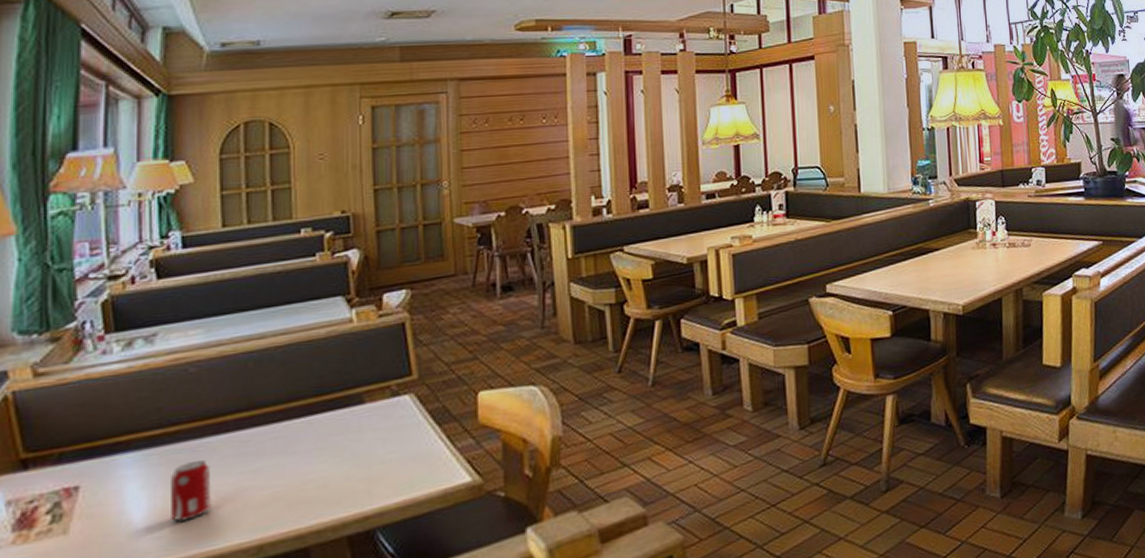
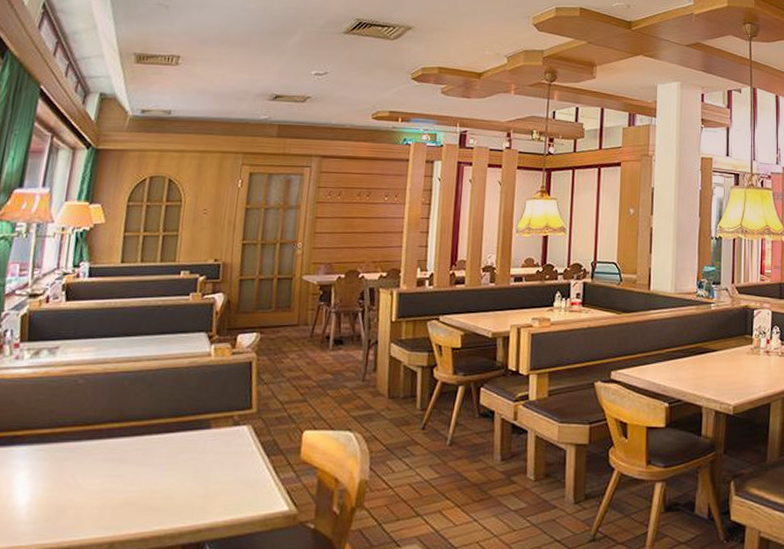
beverage can: present [171,459,211,522] -> none [46,459,82,511]

